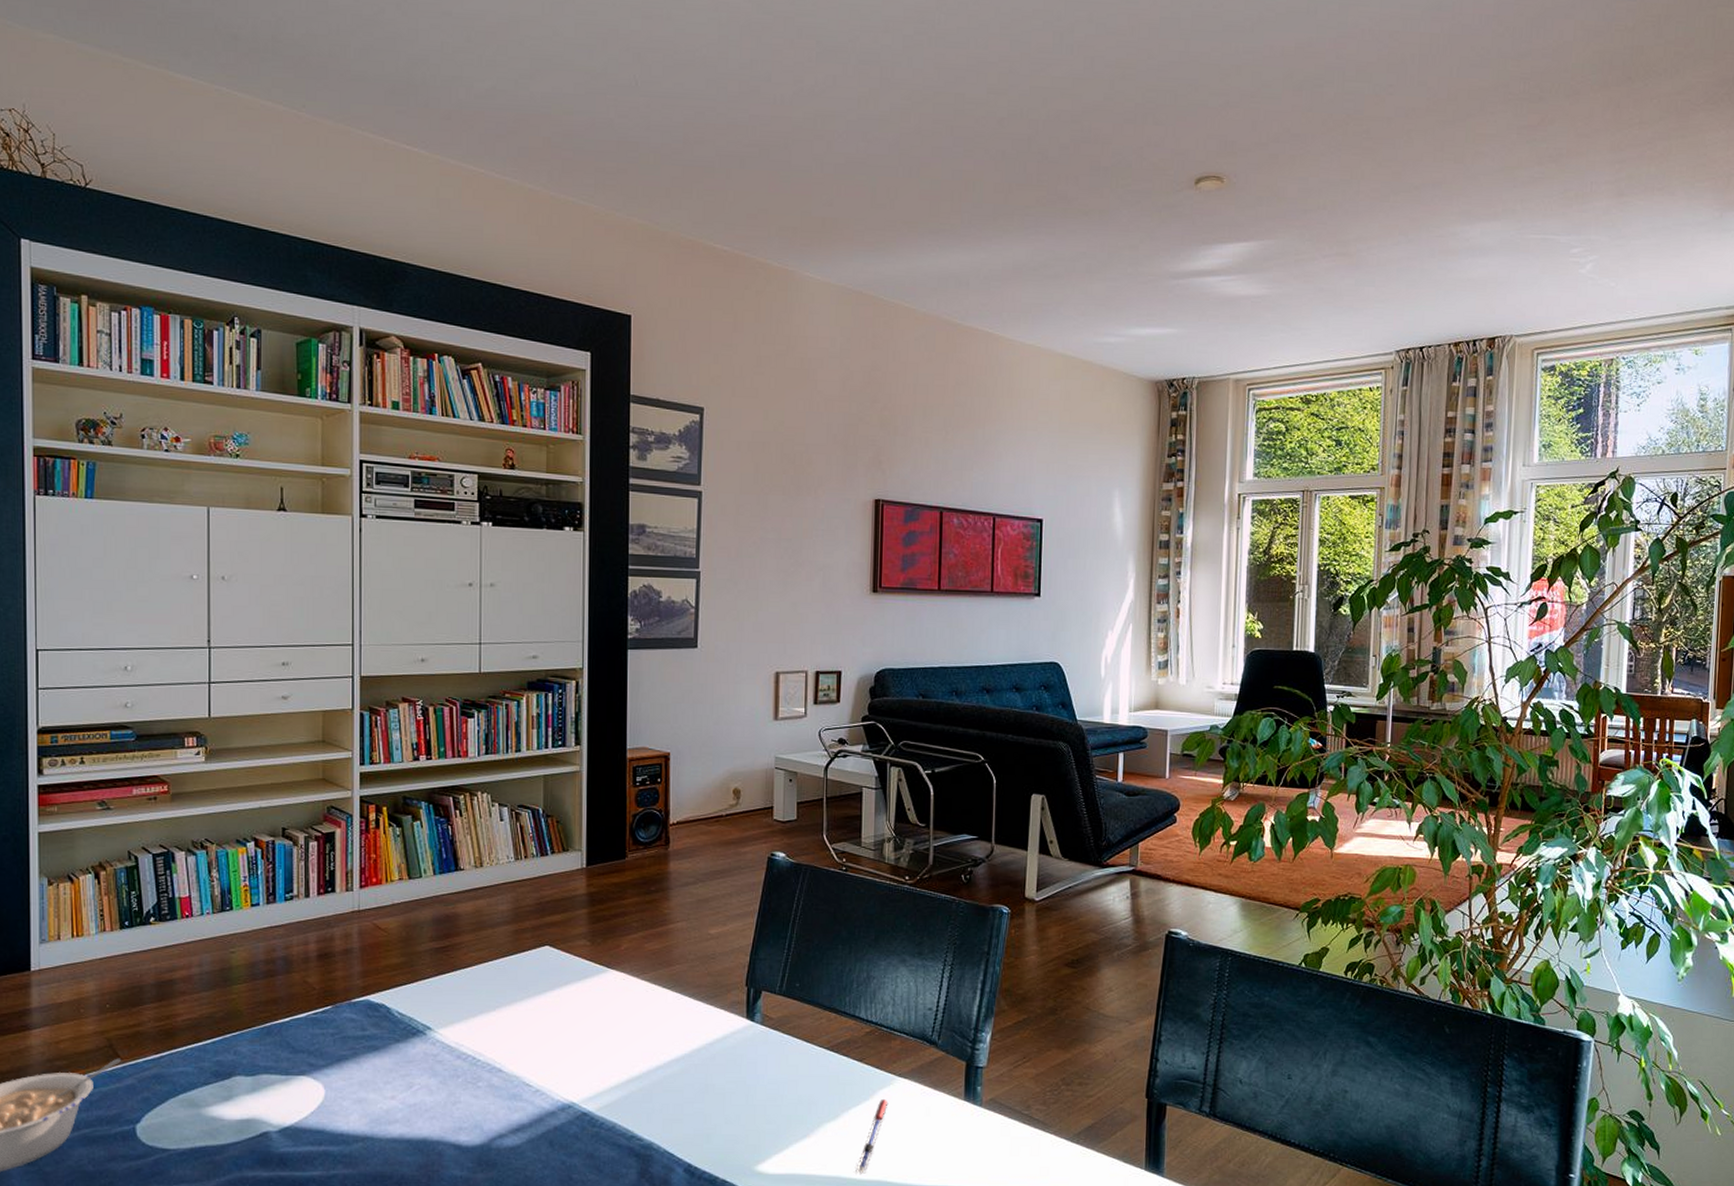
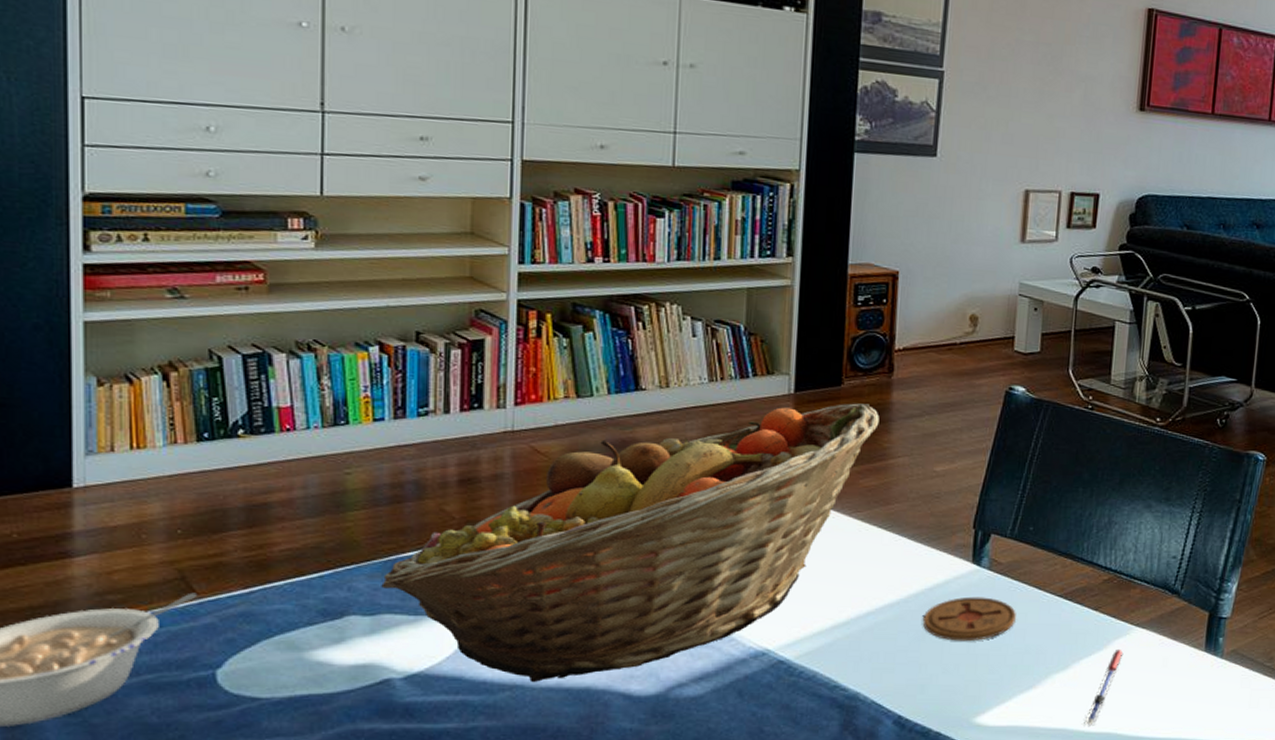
fruit basket: none [260,874,659,1134] -> present [381,403,880,682]
coaster: none [705,1050,788,1093] -> present [922,596,1016,642]

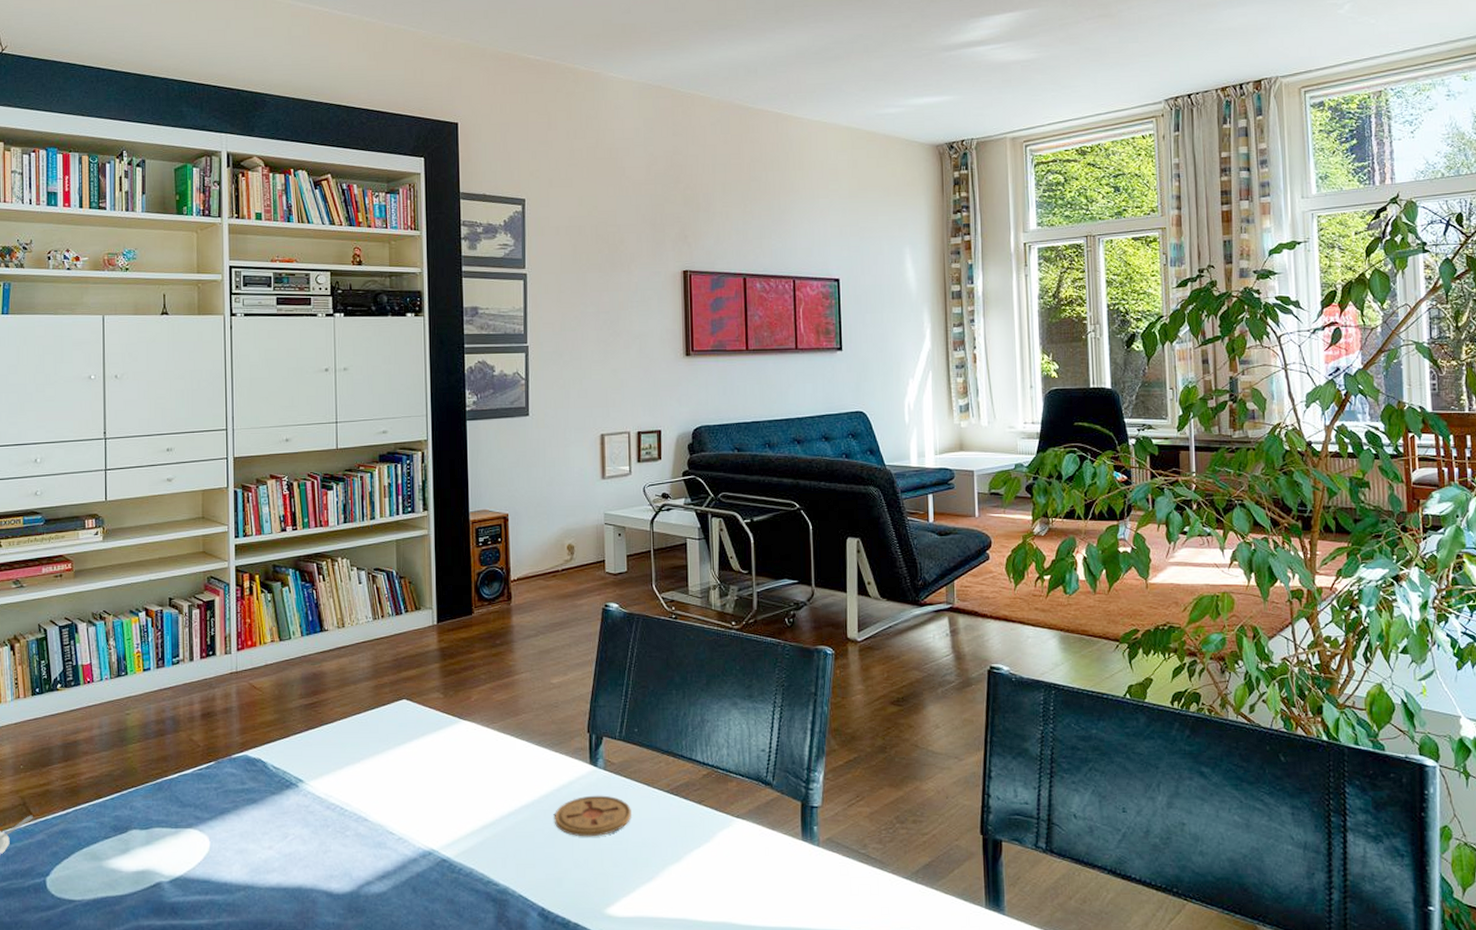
fruit basket: present [381,403,880,682] -> none [152,628,504,883]
pen: present [1084,650,1124,726] -> none [701,841,729,916]

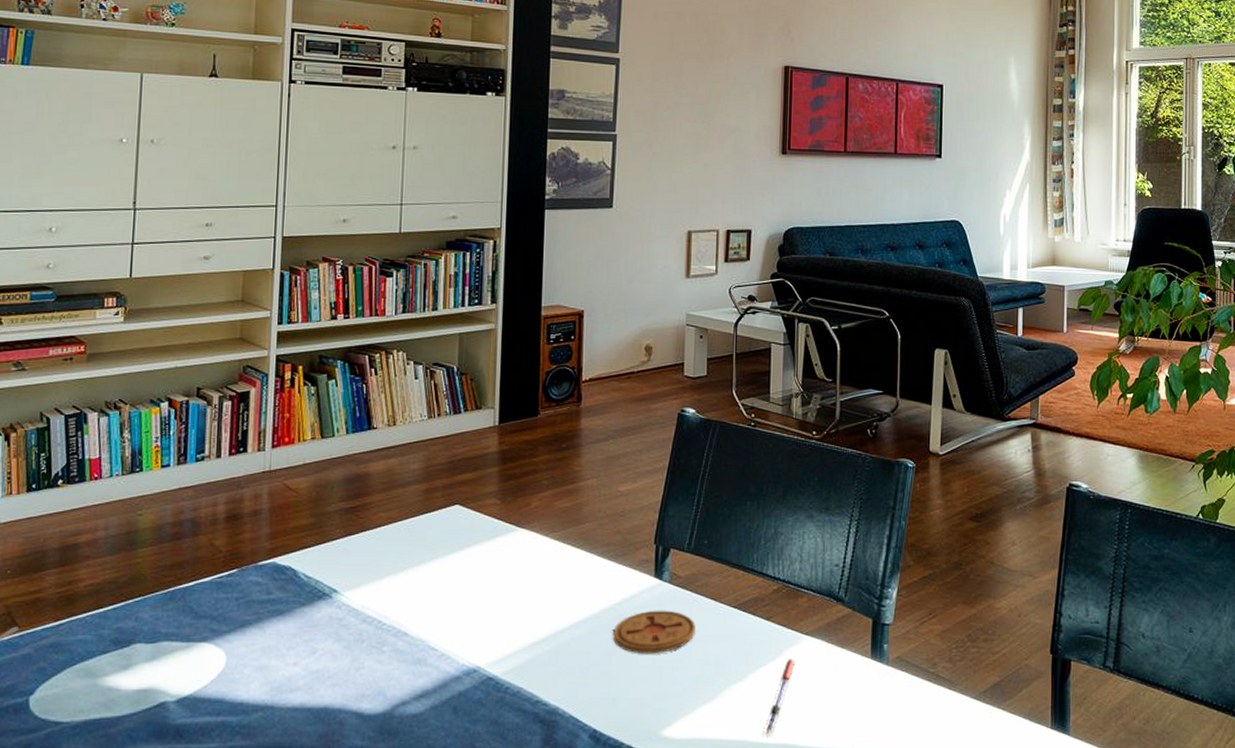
pen: none [701,841,729,916] -> present [762,659,796,737]

